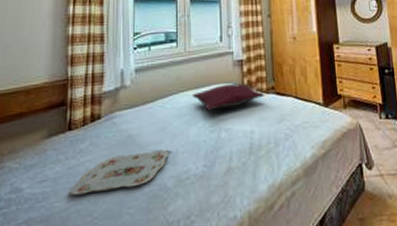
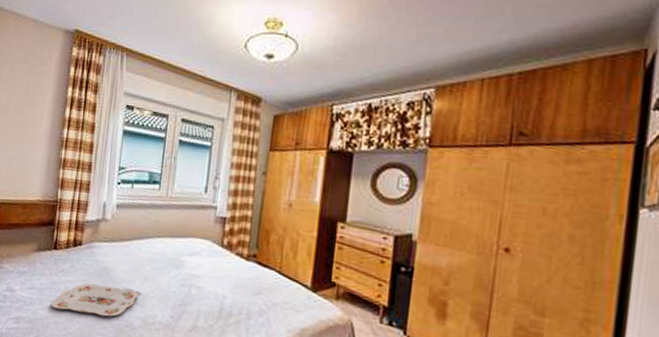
pillow: present [192,84,265,111] -> none [167,239,245,267]

